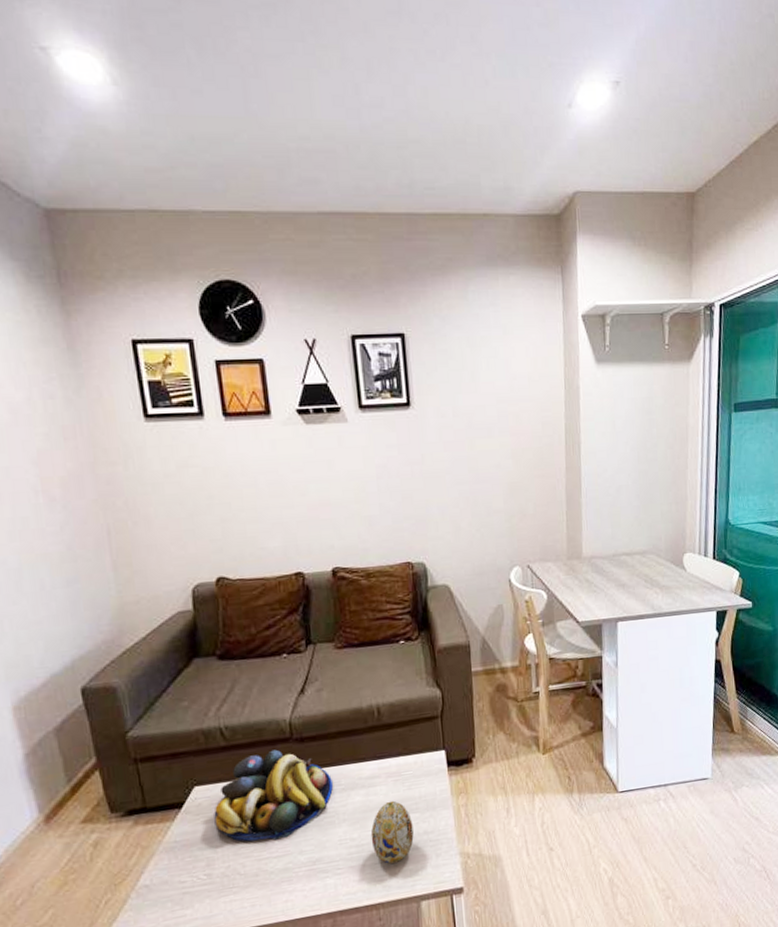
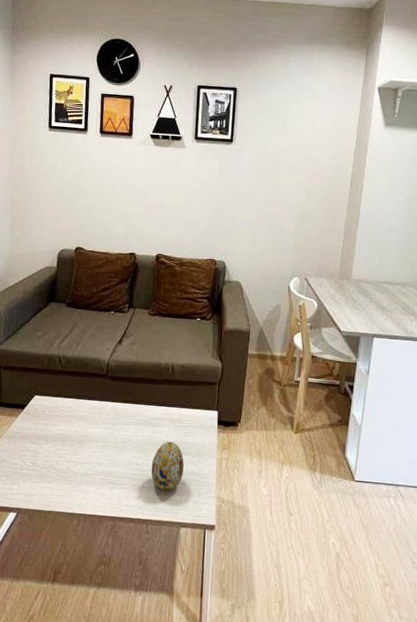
fruit bowl: present [214,749,333,842] -> none [44,381,130,450]

